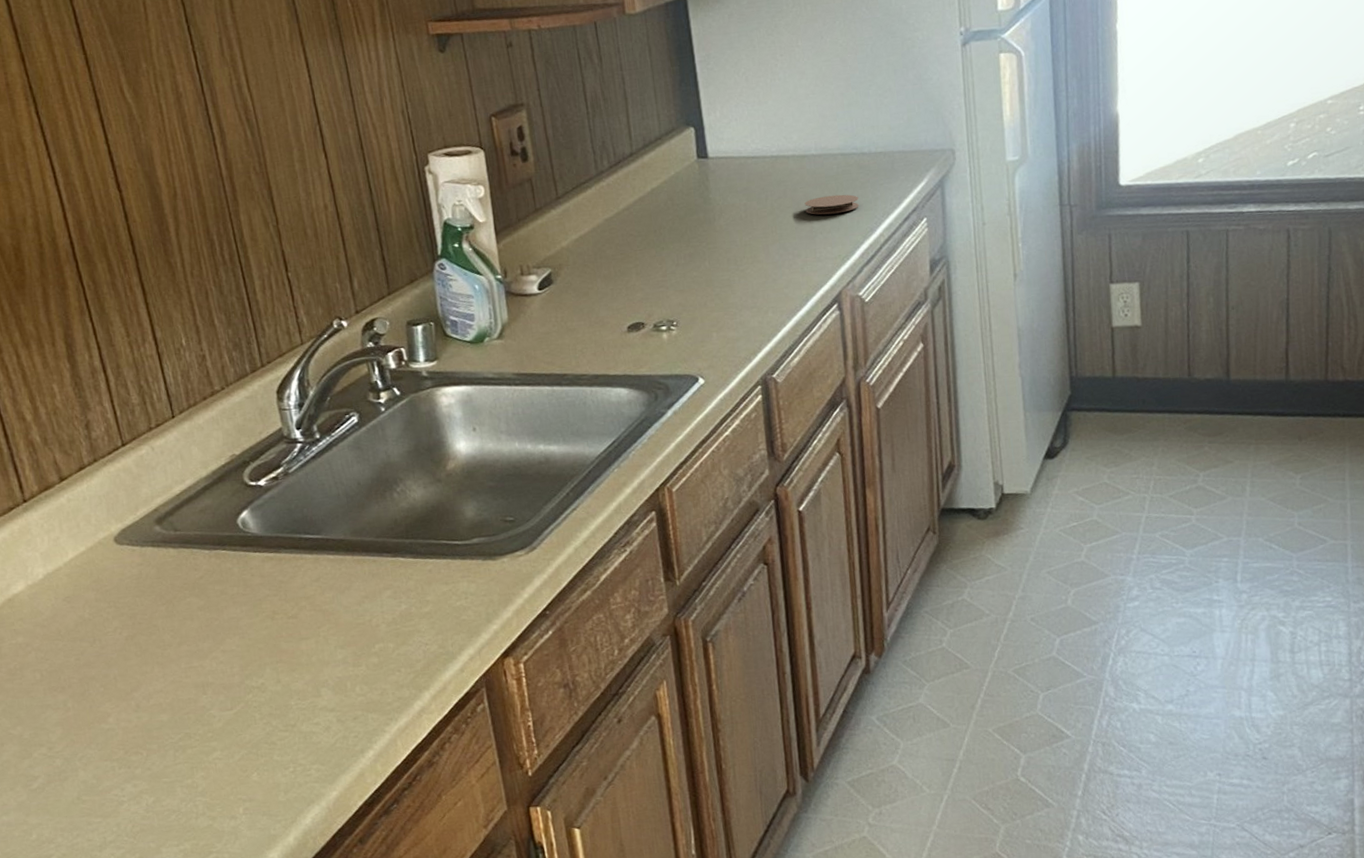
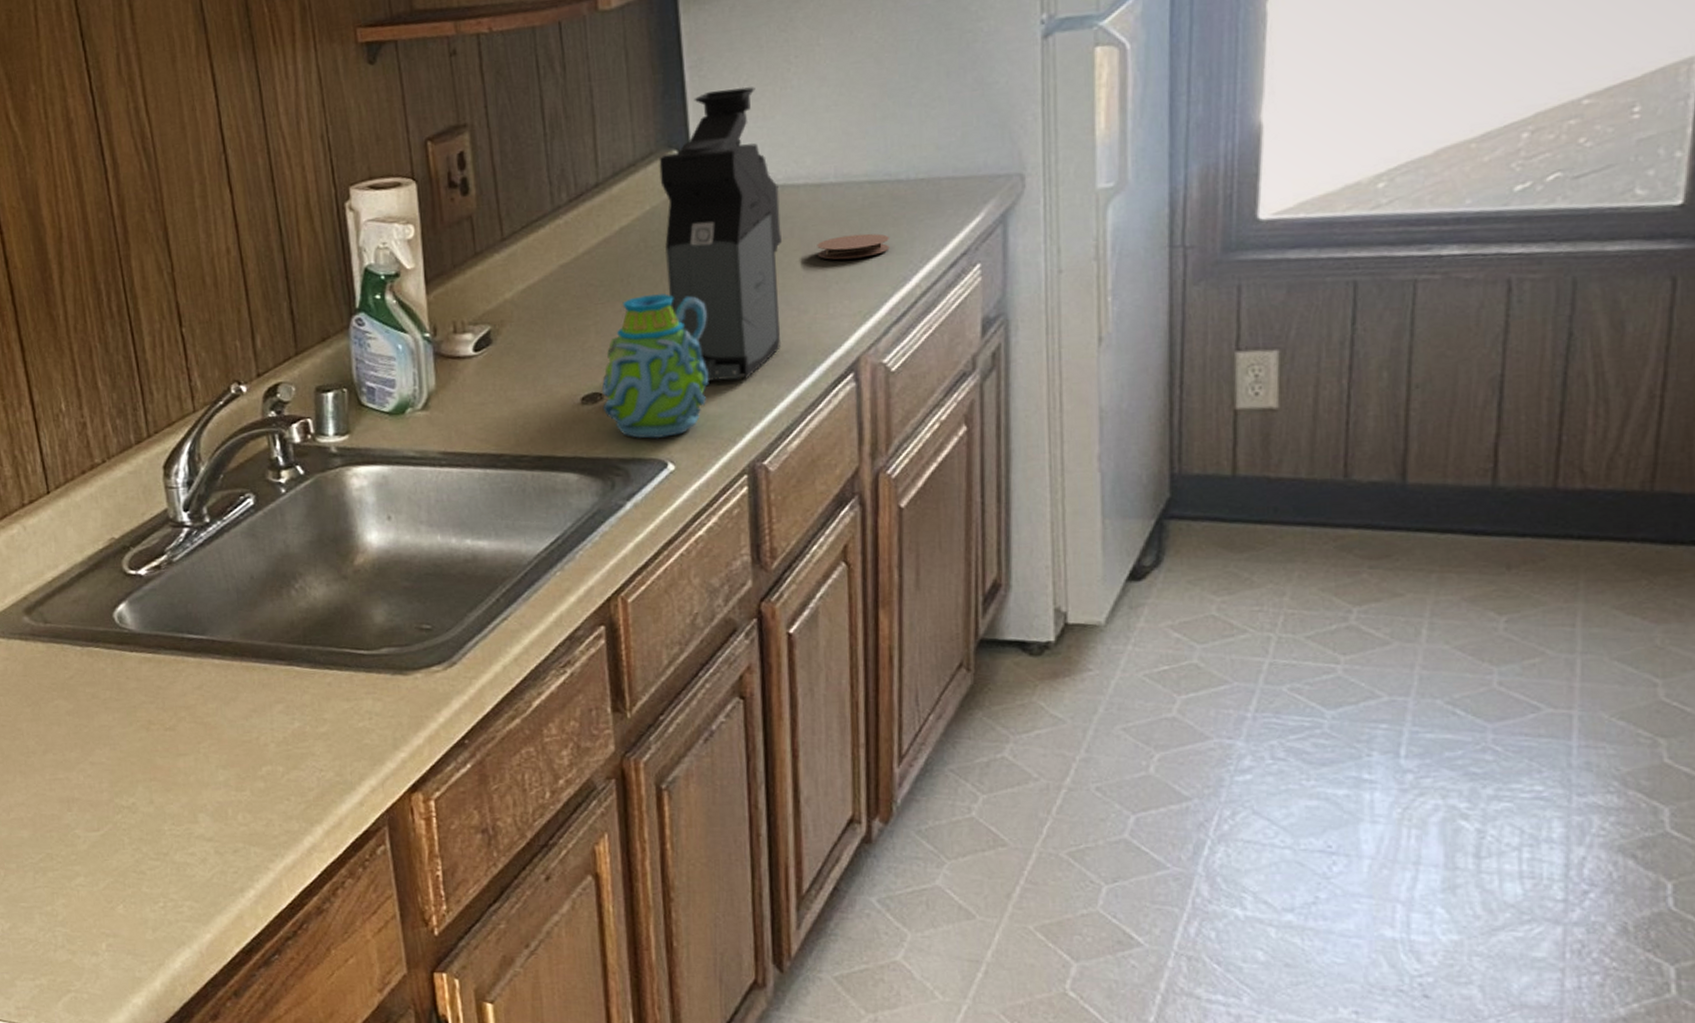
mug: none [643,242,728,359] -> present [601,293,709,439]
coffee maker: none [679,78,781,312] -> present [659,87,782,381]

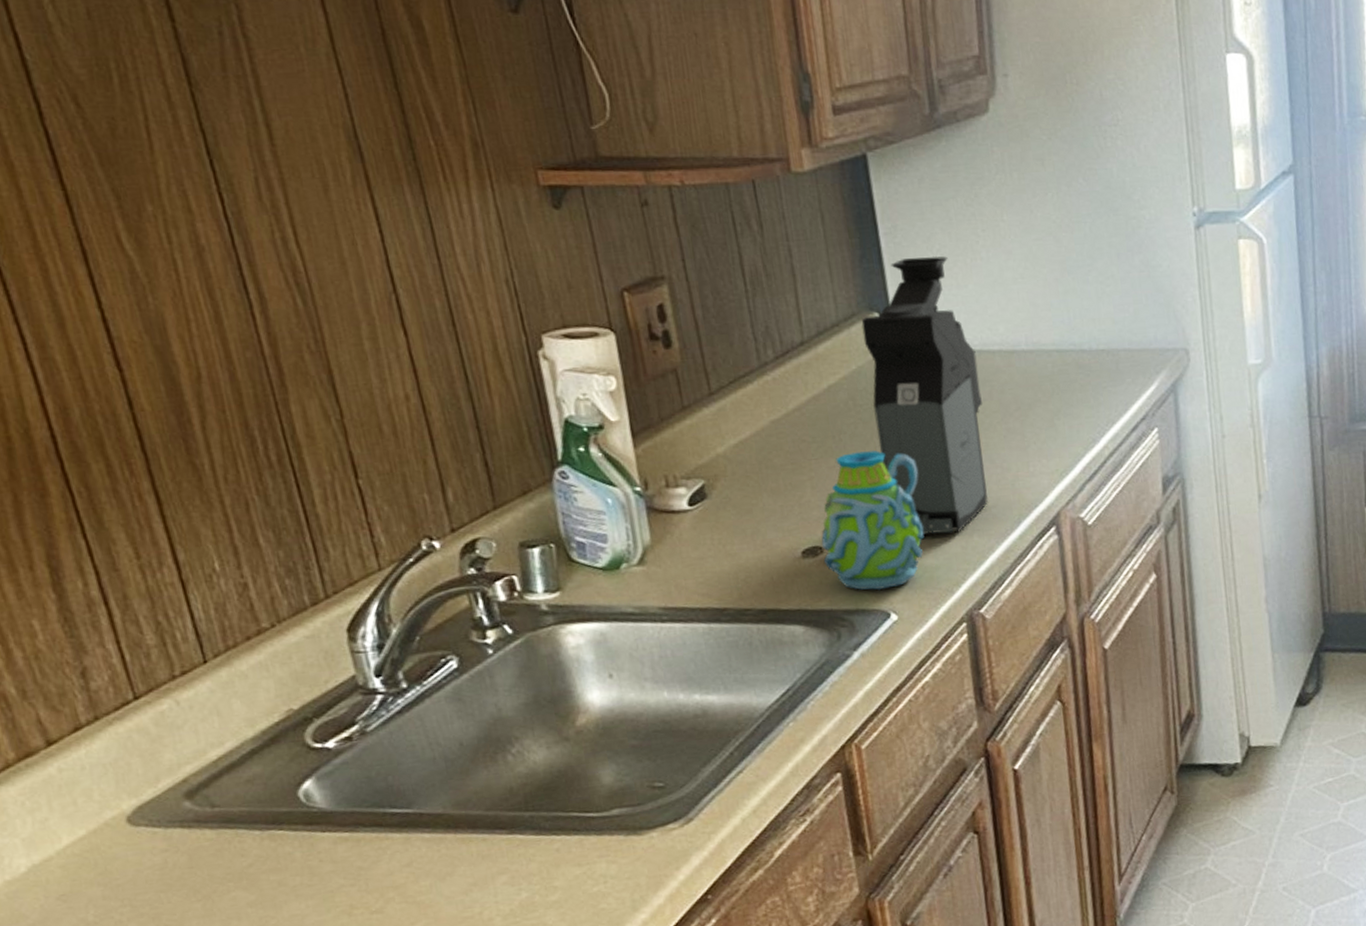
coaster: present [817,233,890,260] -> none [1014,398,1079,422]

